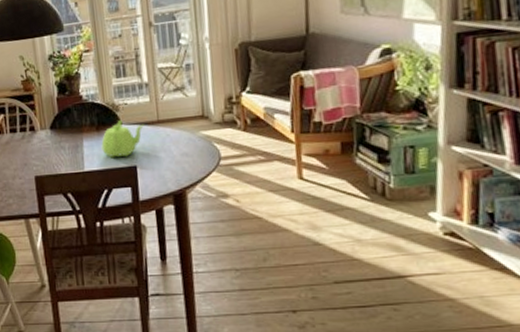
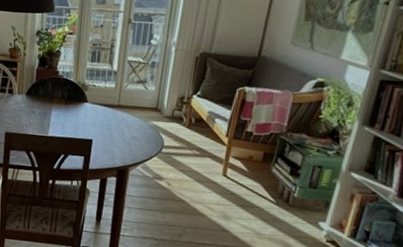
teapot: present [101,119,144,158] -> none [66,98,106,130]

